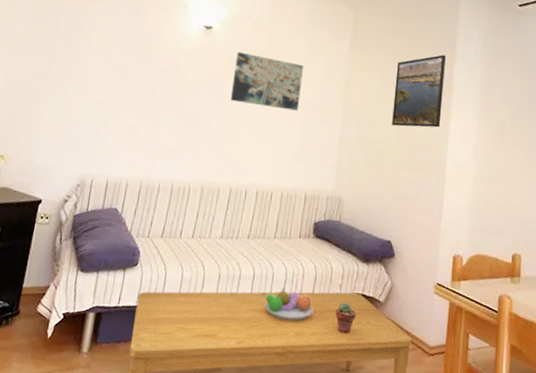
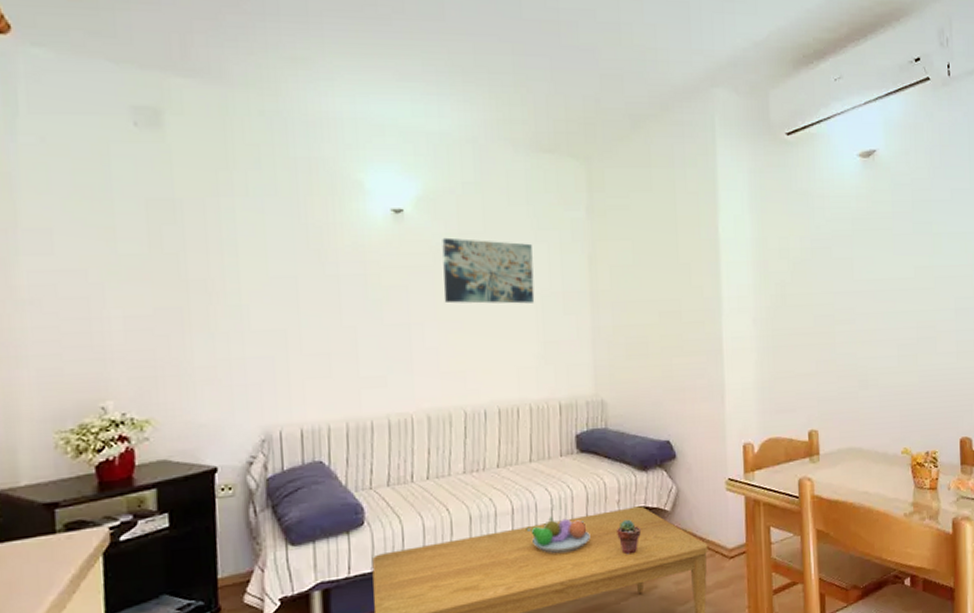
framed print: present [392,54,446,128] -> none [648,208,711,304]

